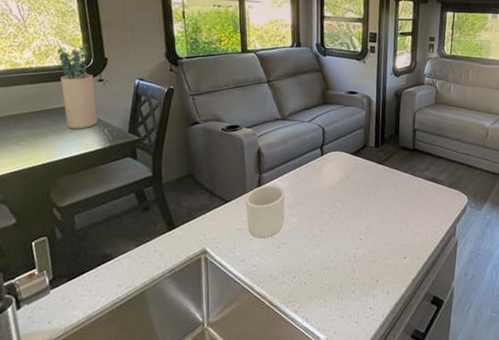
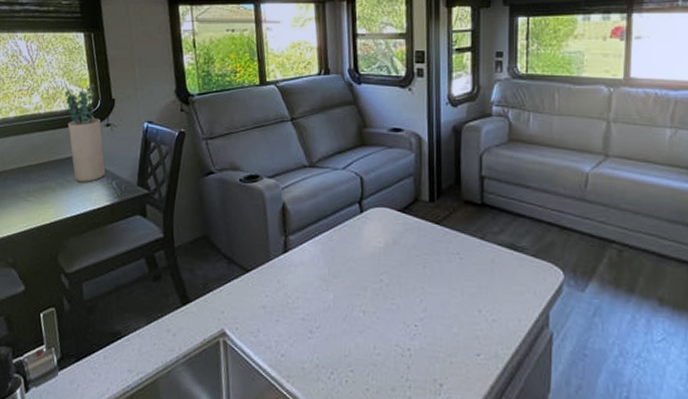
mug: present [245,184,285,239] -> none [269,249,318,320]

